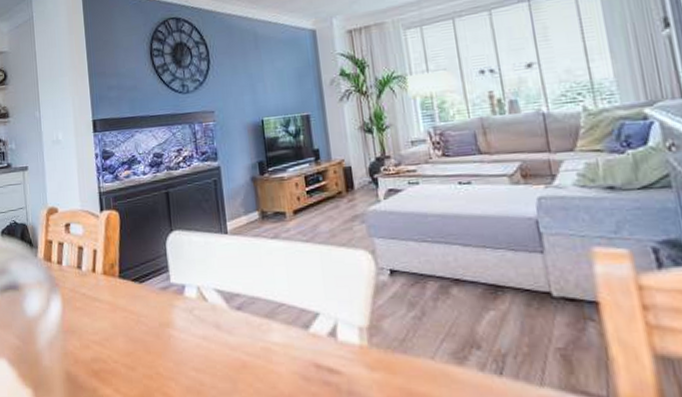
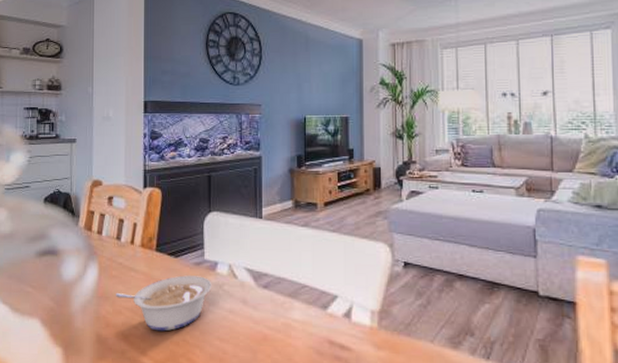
legume: none [82,301,181,365] -> present [116,275,212,332]

